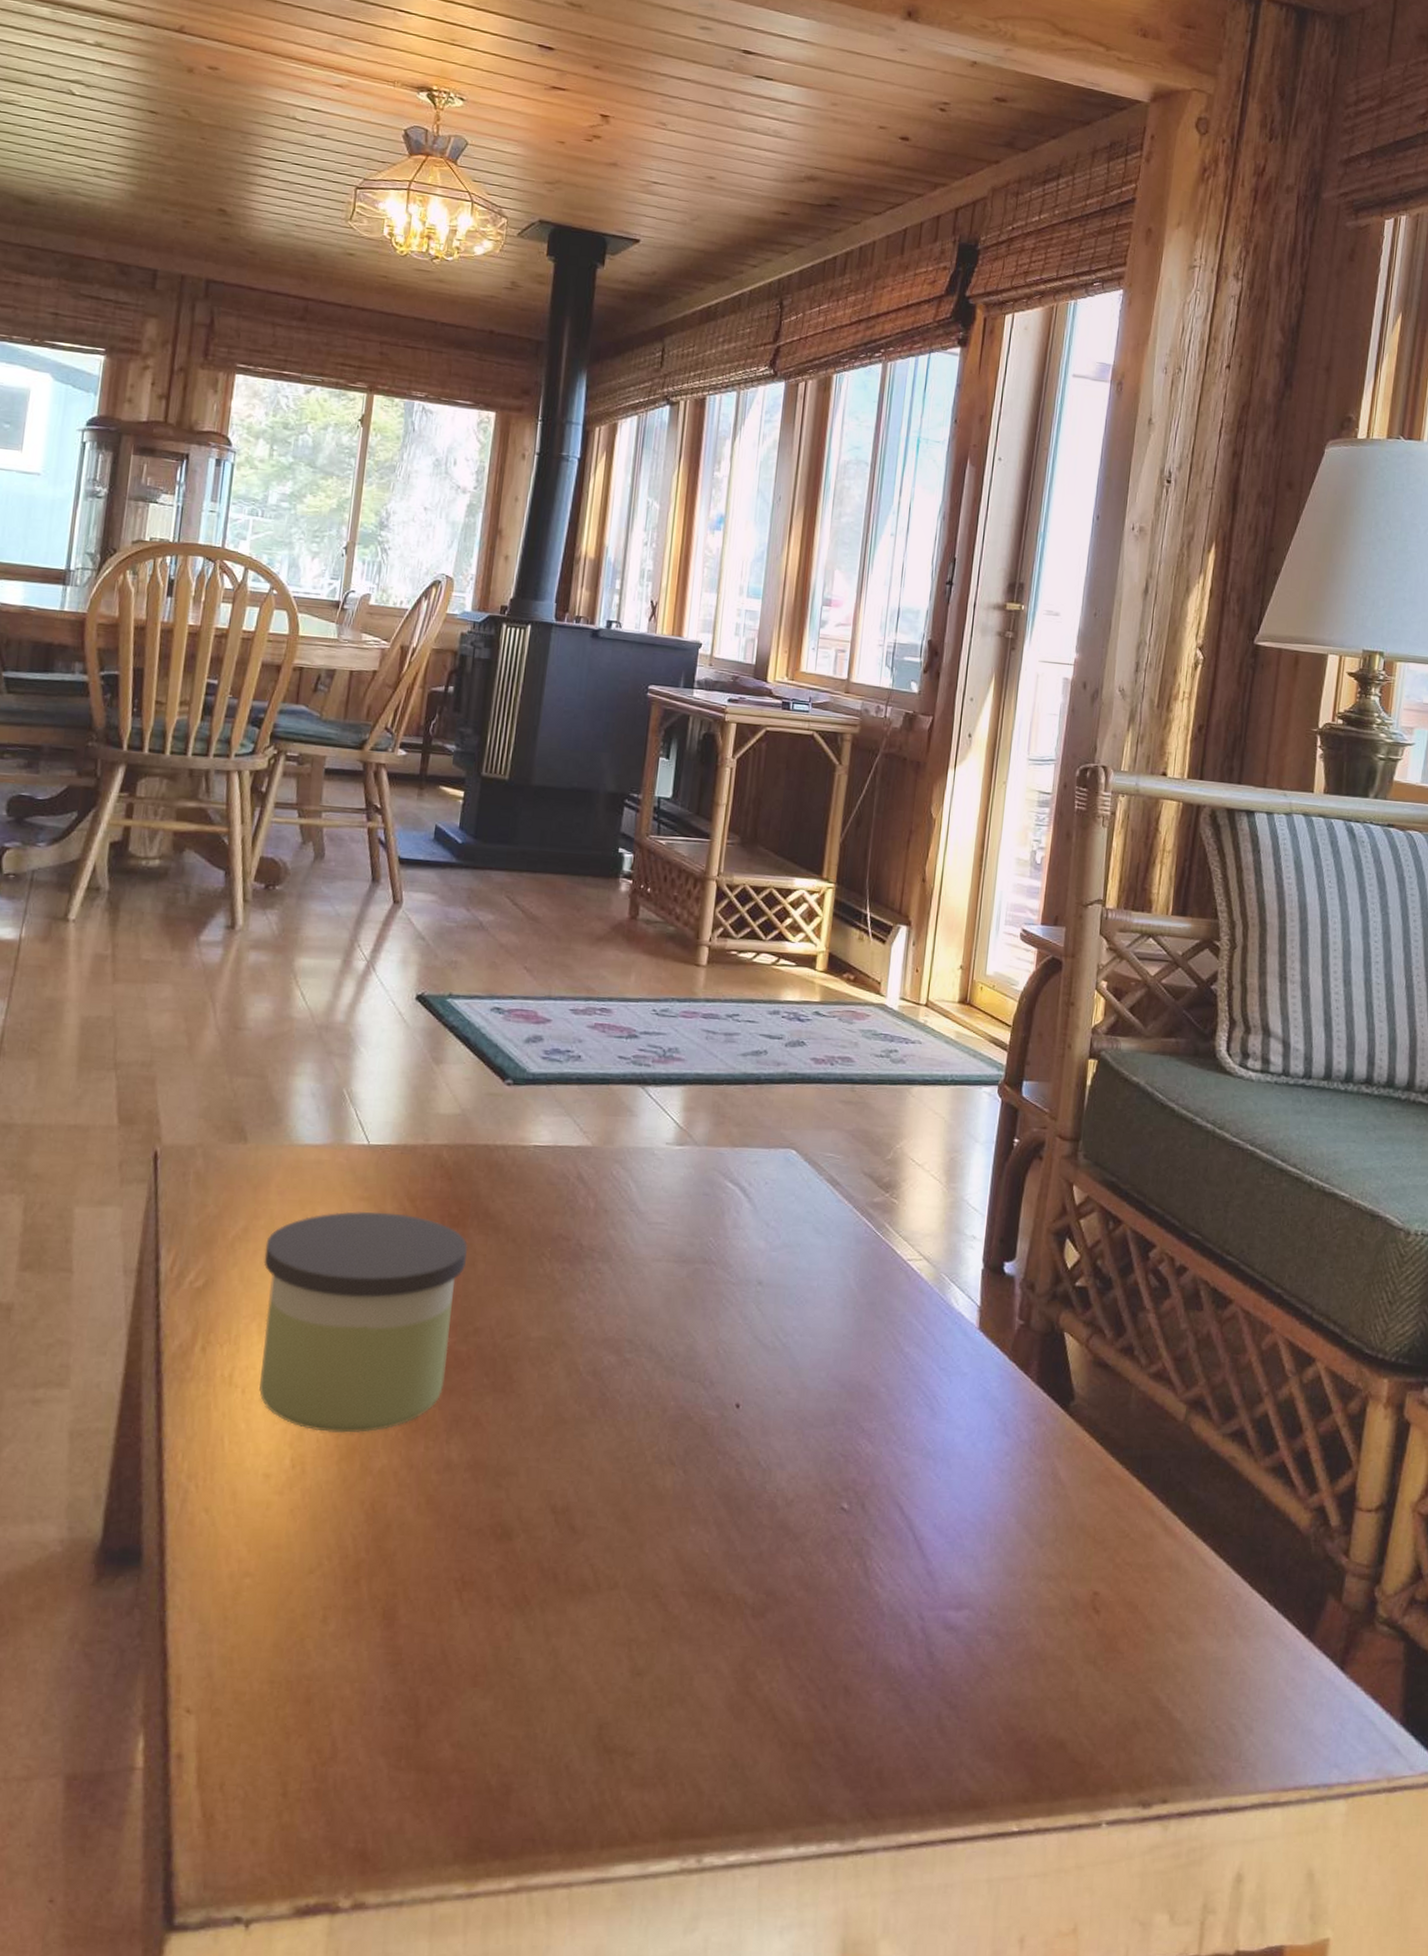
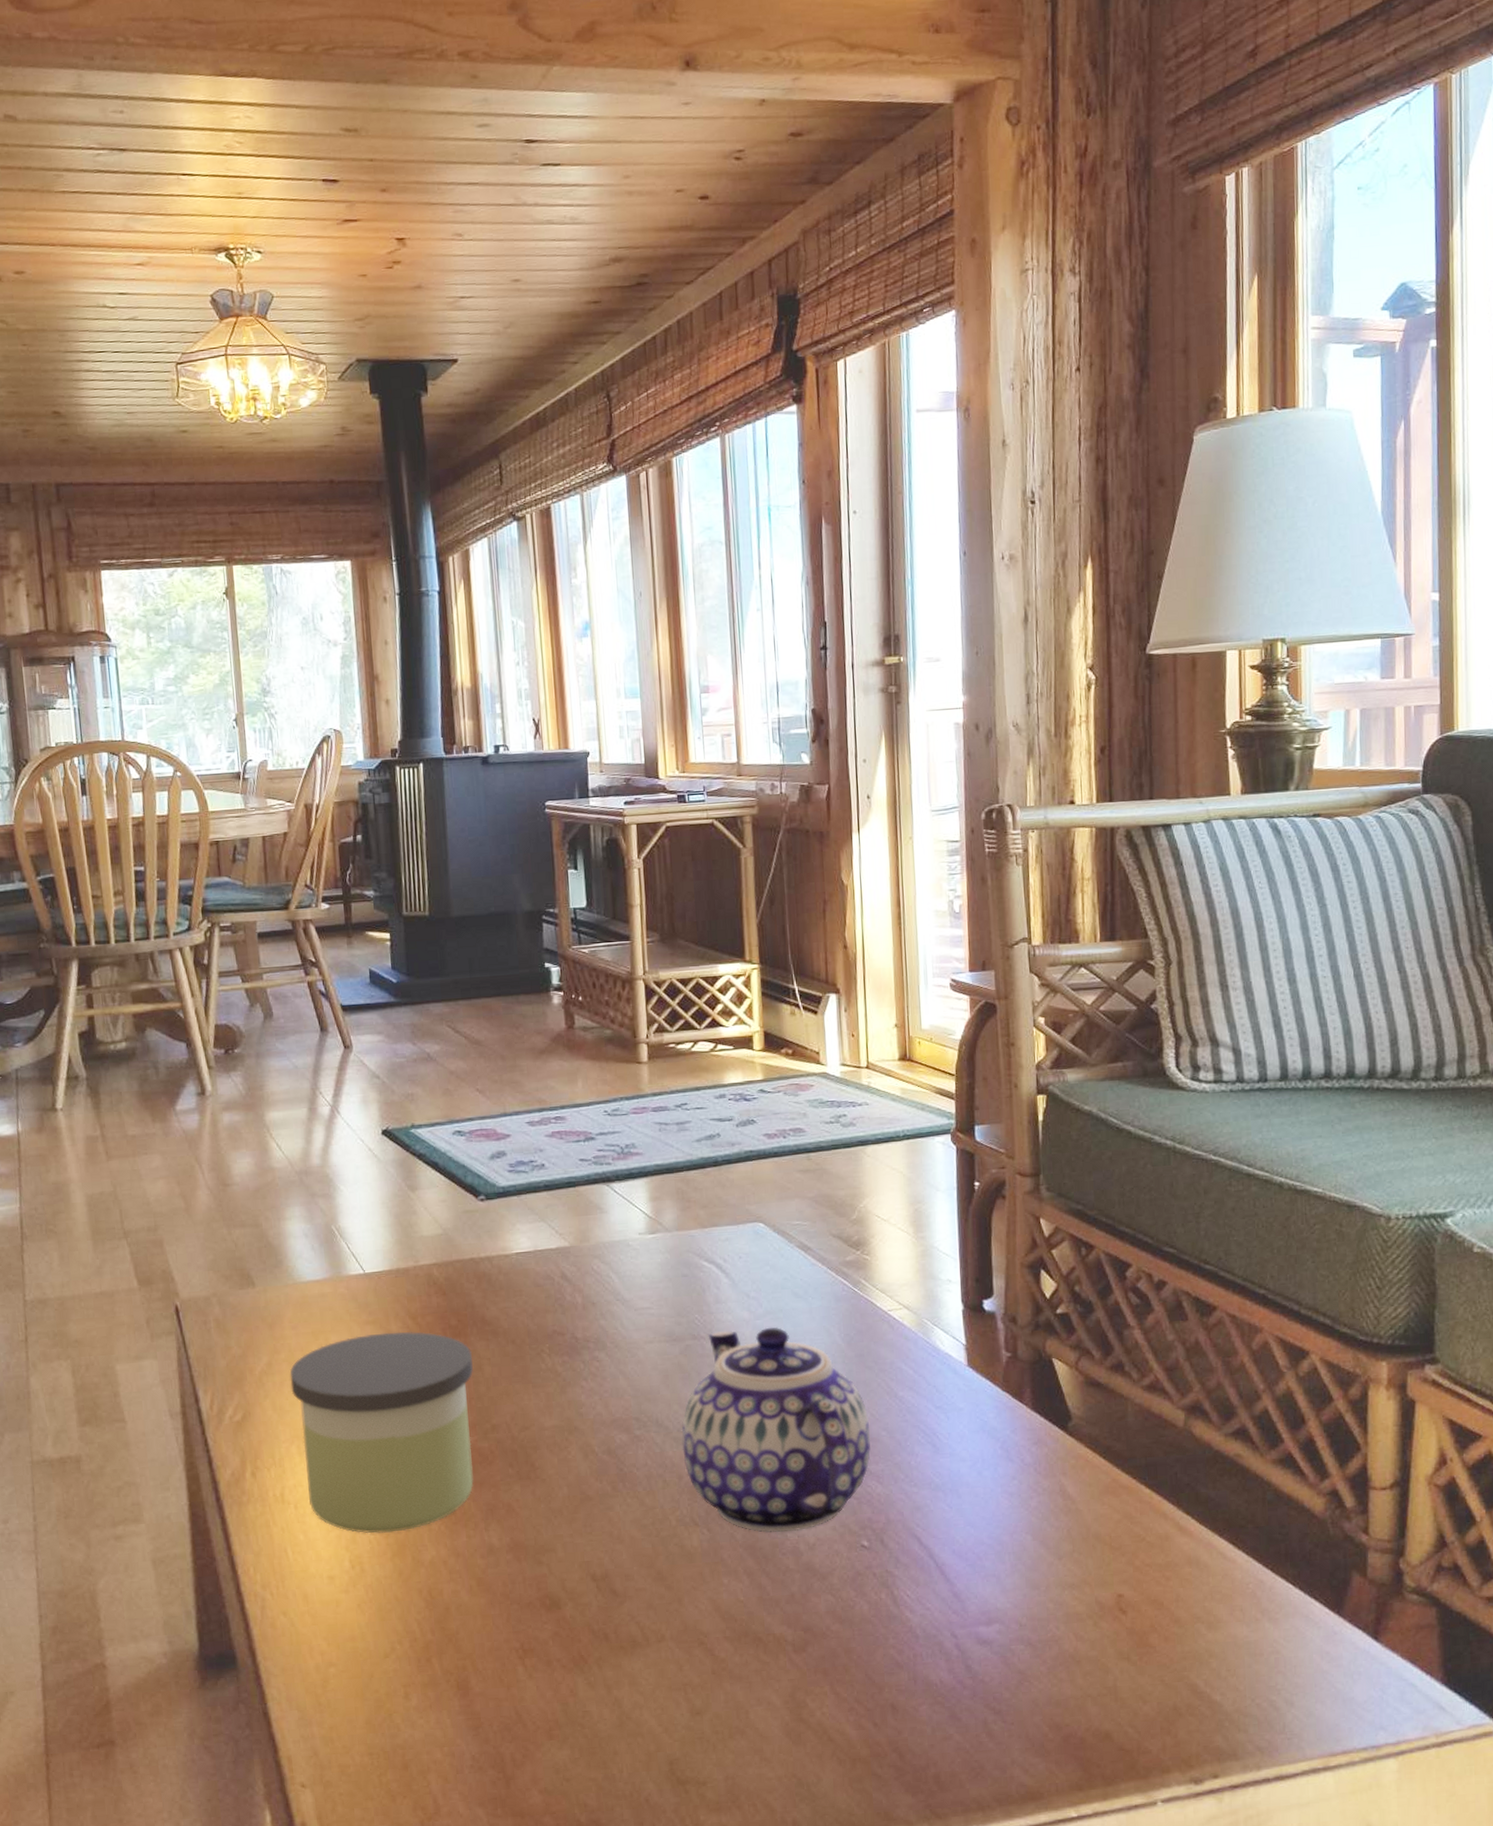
teapot: none [671,1257,871,1484] -> present [681,1327,872,1533]

